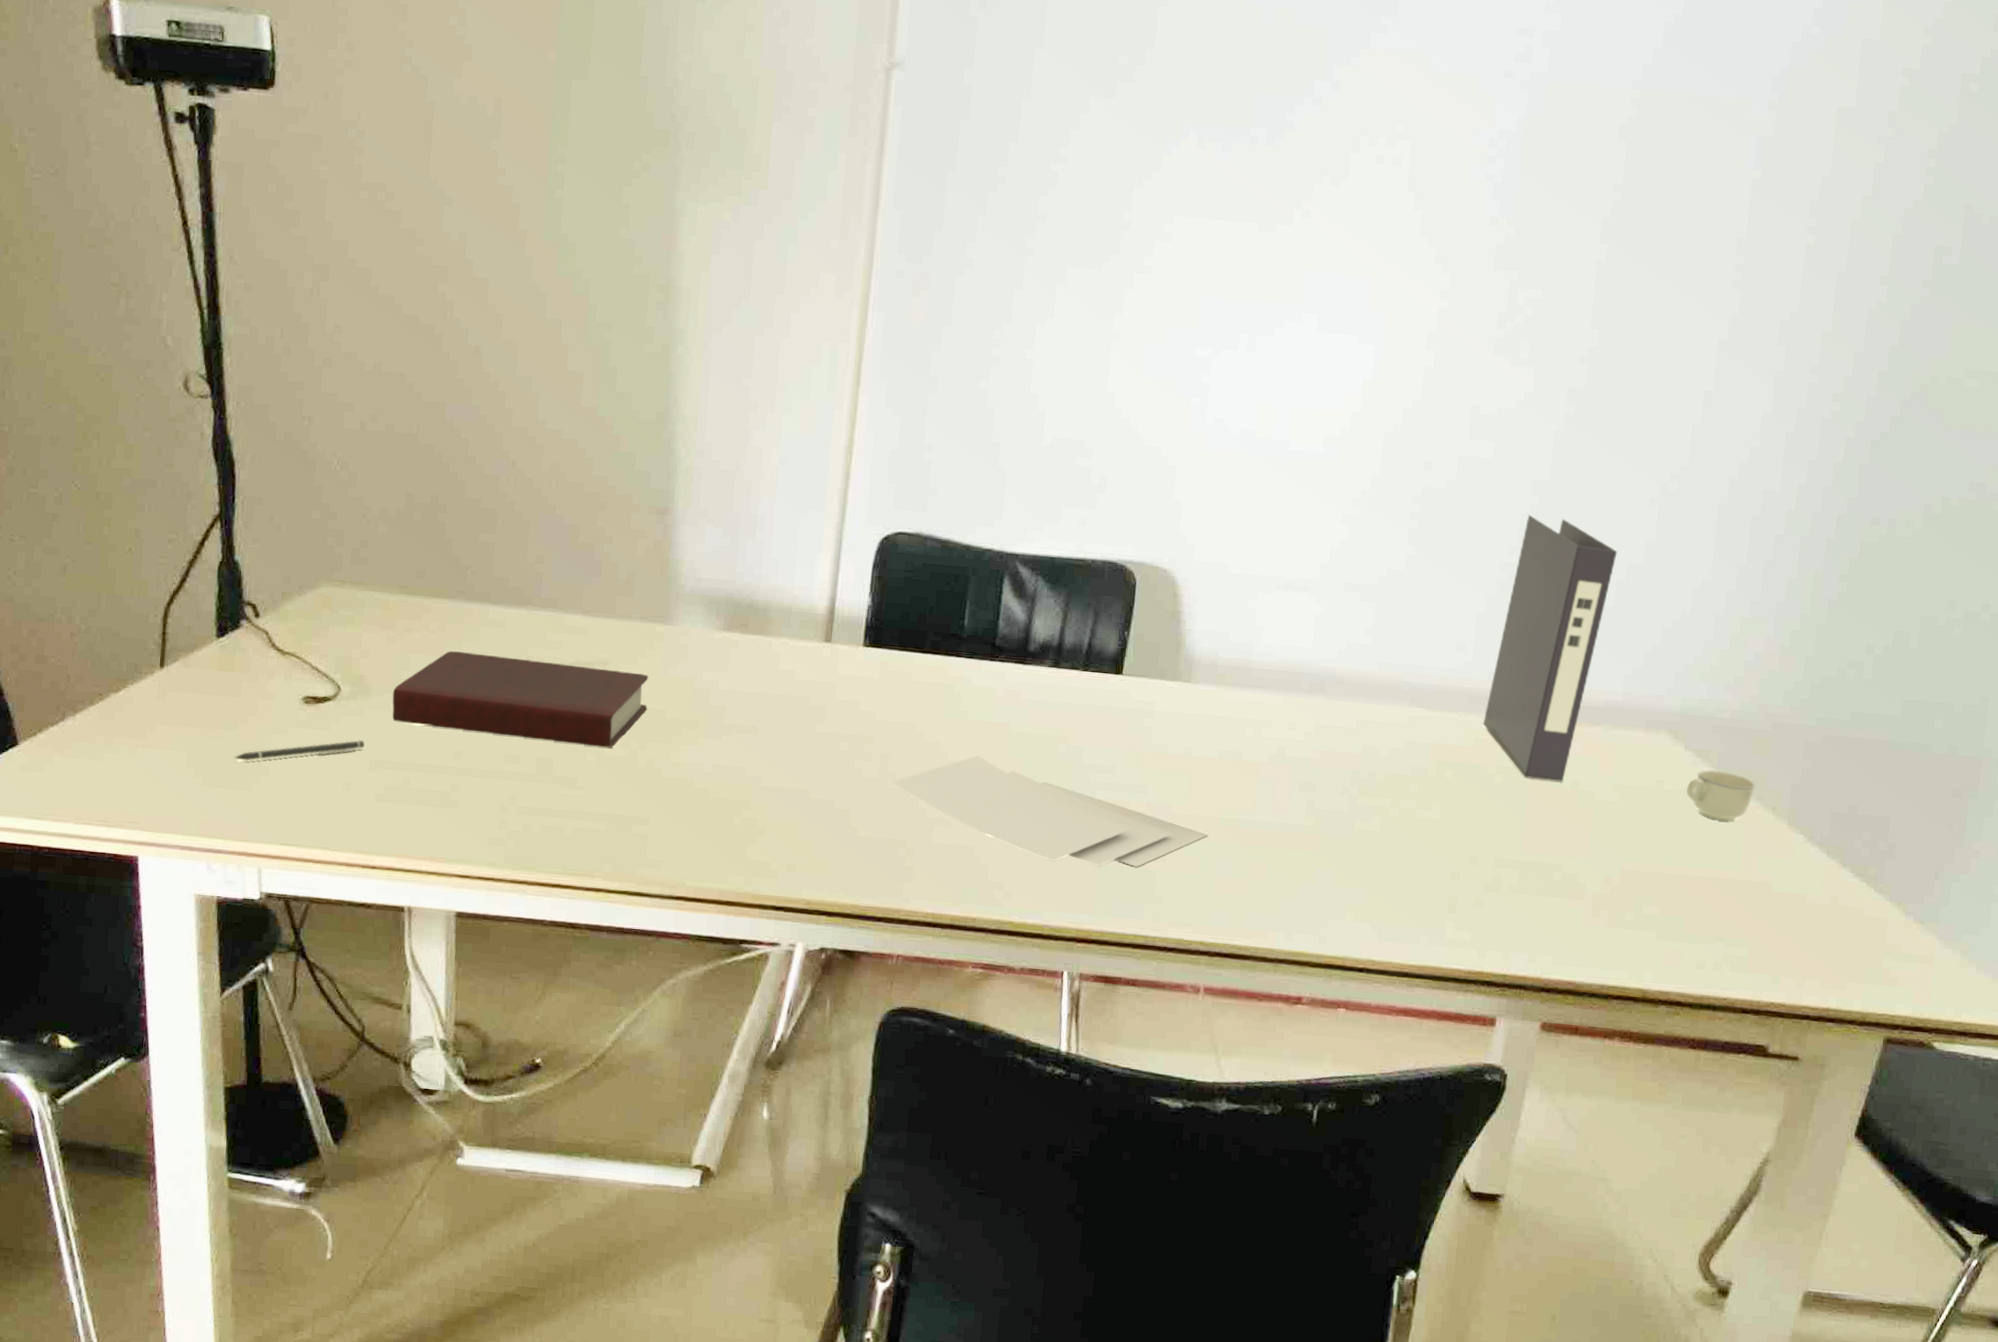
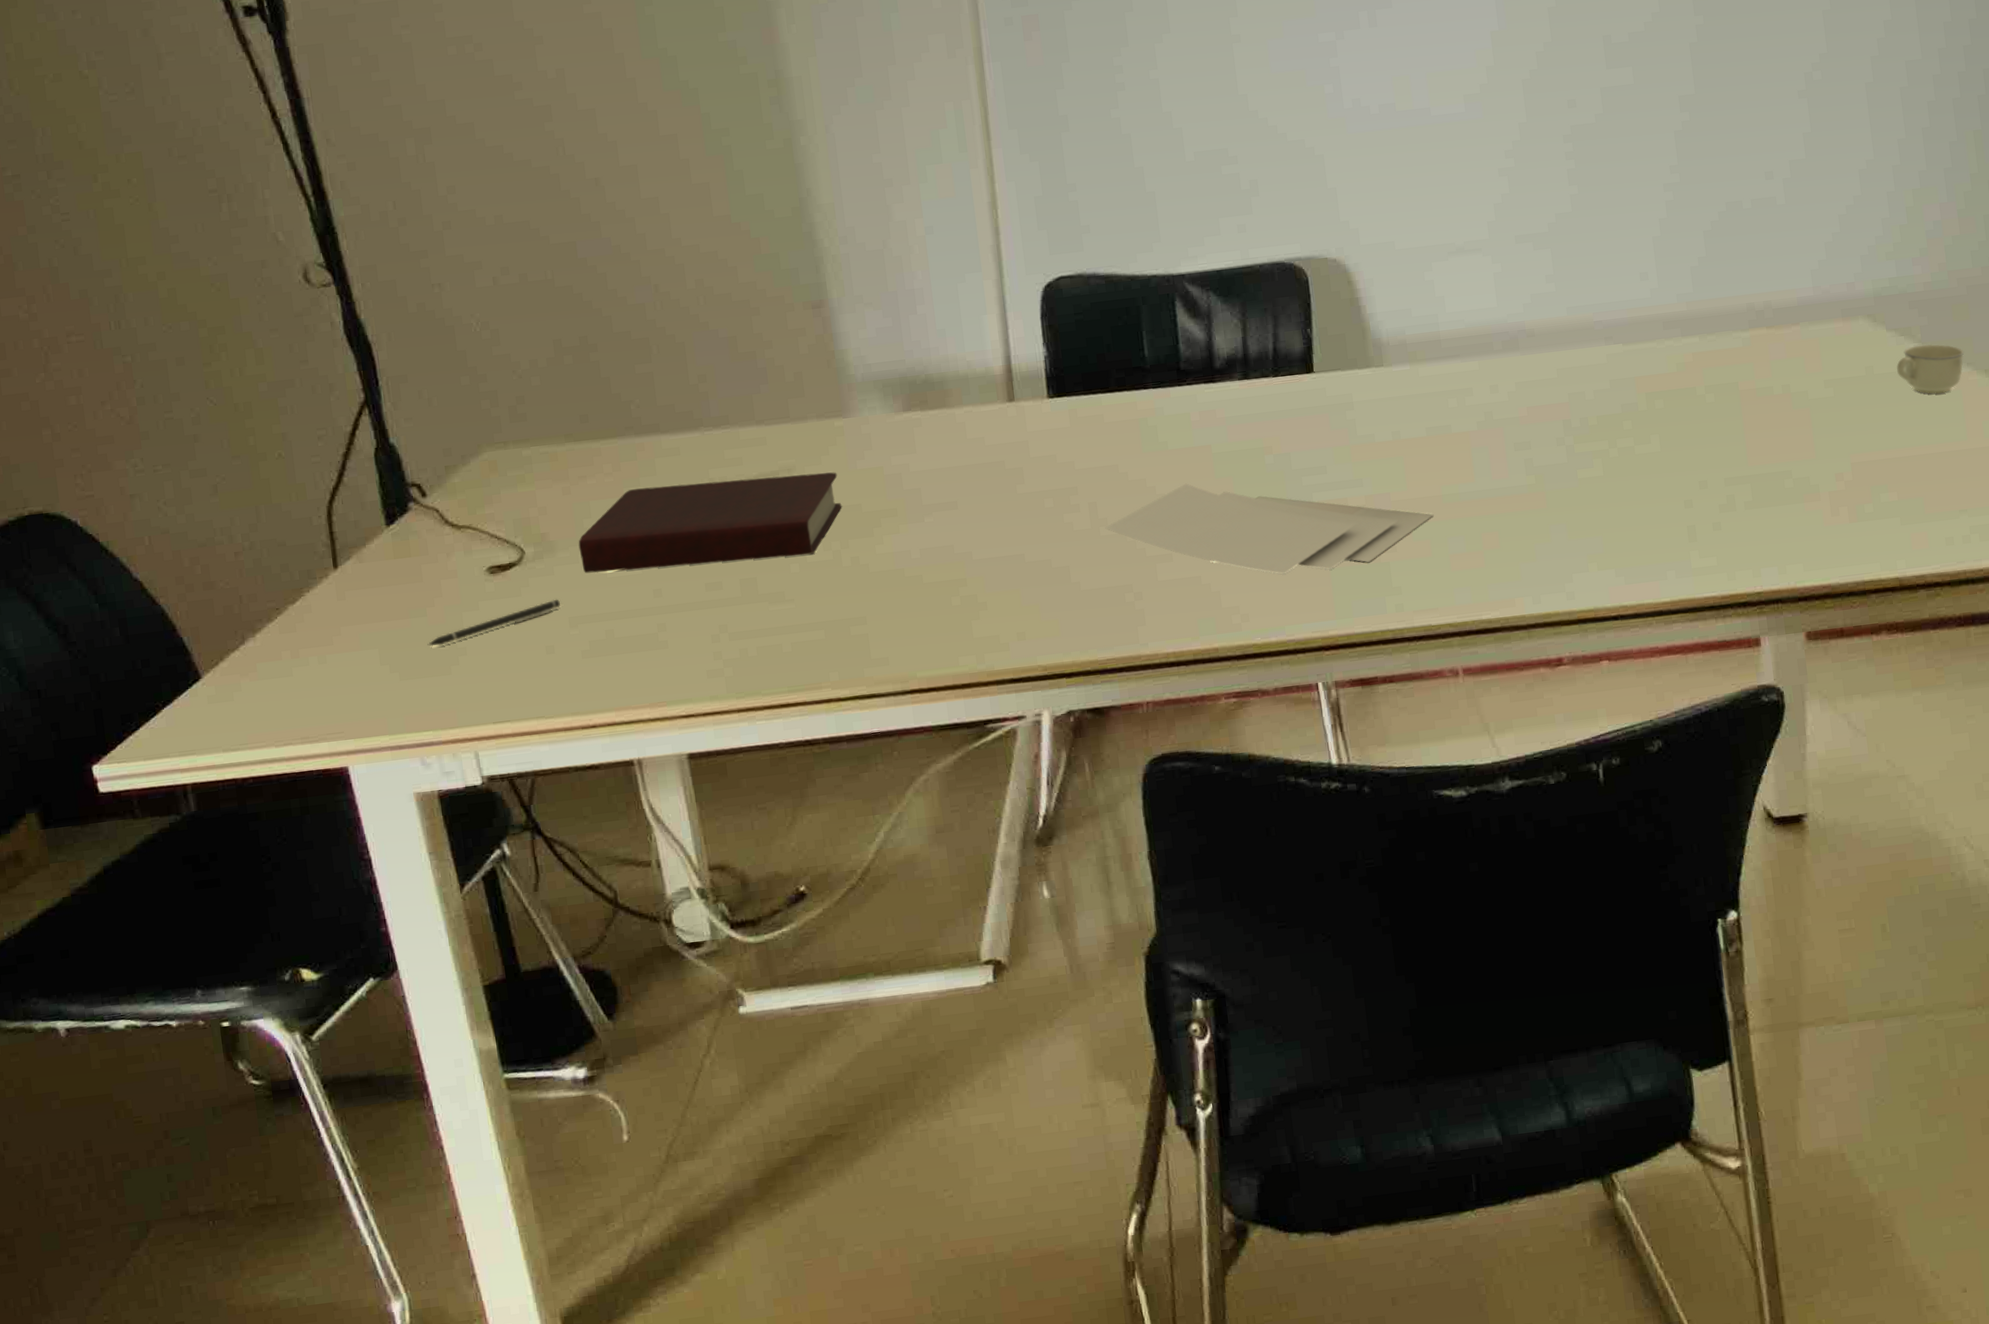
binder: present [1483,514,1618,782] -> none [1680,129,1777,392]

